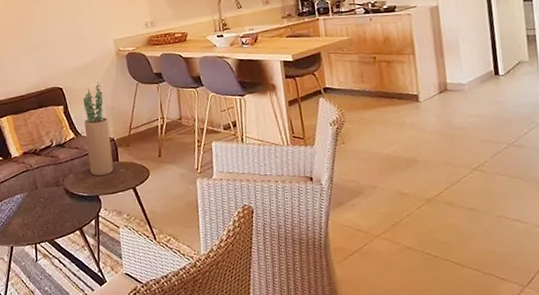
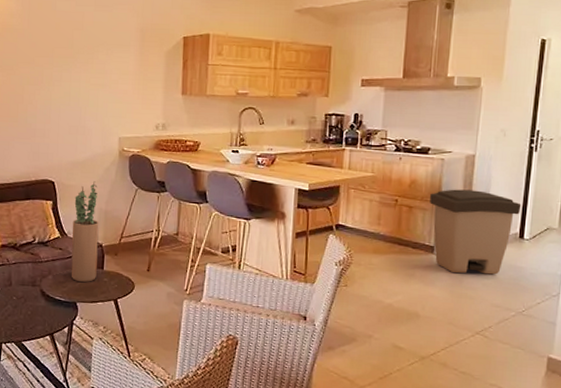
trash can: none [404,37,491,117] -> present [430,189,522,275]

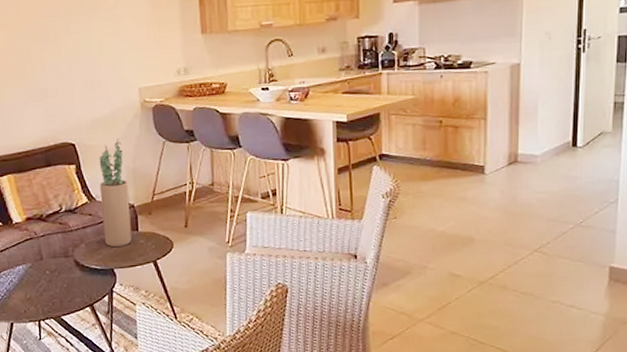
trash can: present [430,189,522,275] -> none [476,101,572,192]

